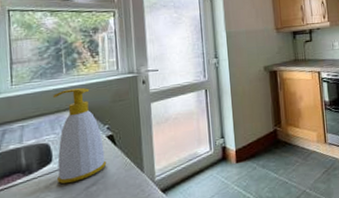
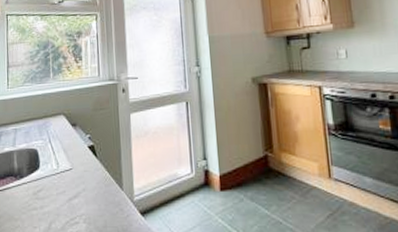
soap bottle: present [53,87,107,184] -> none [42,93,88,193]

